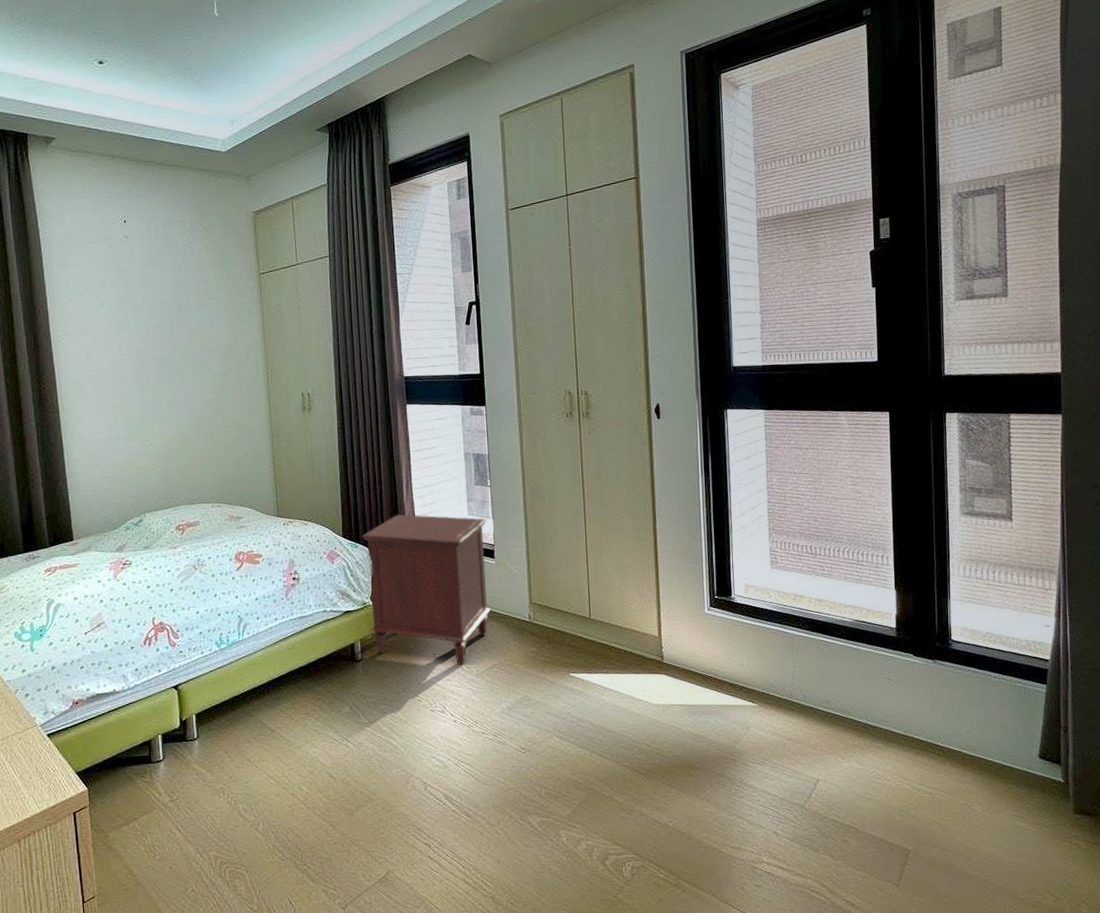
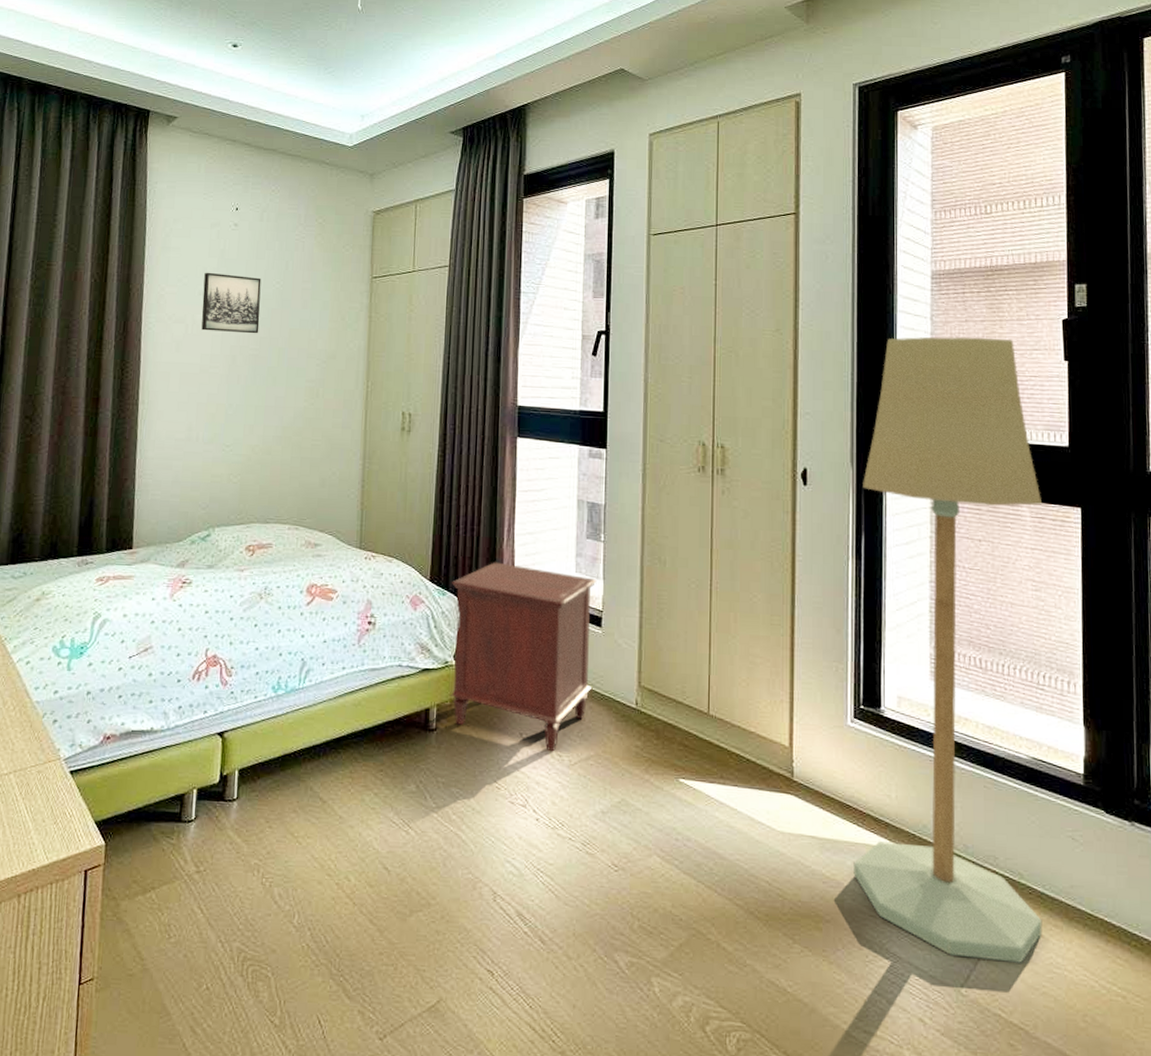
wall art: none [103,283,161,339] -> present [201,272,261,334]
floor lamp: none [707,273,867,782] -> present [852,337,1043,964]

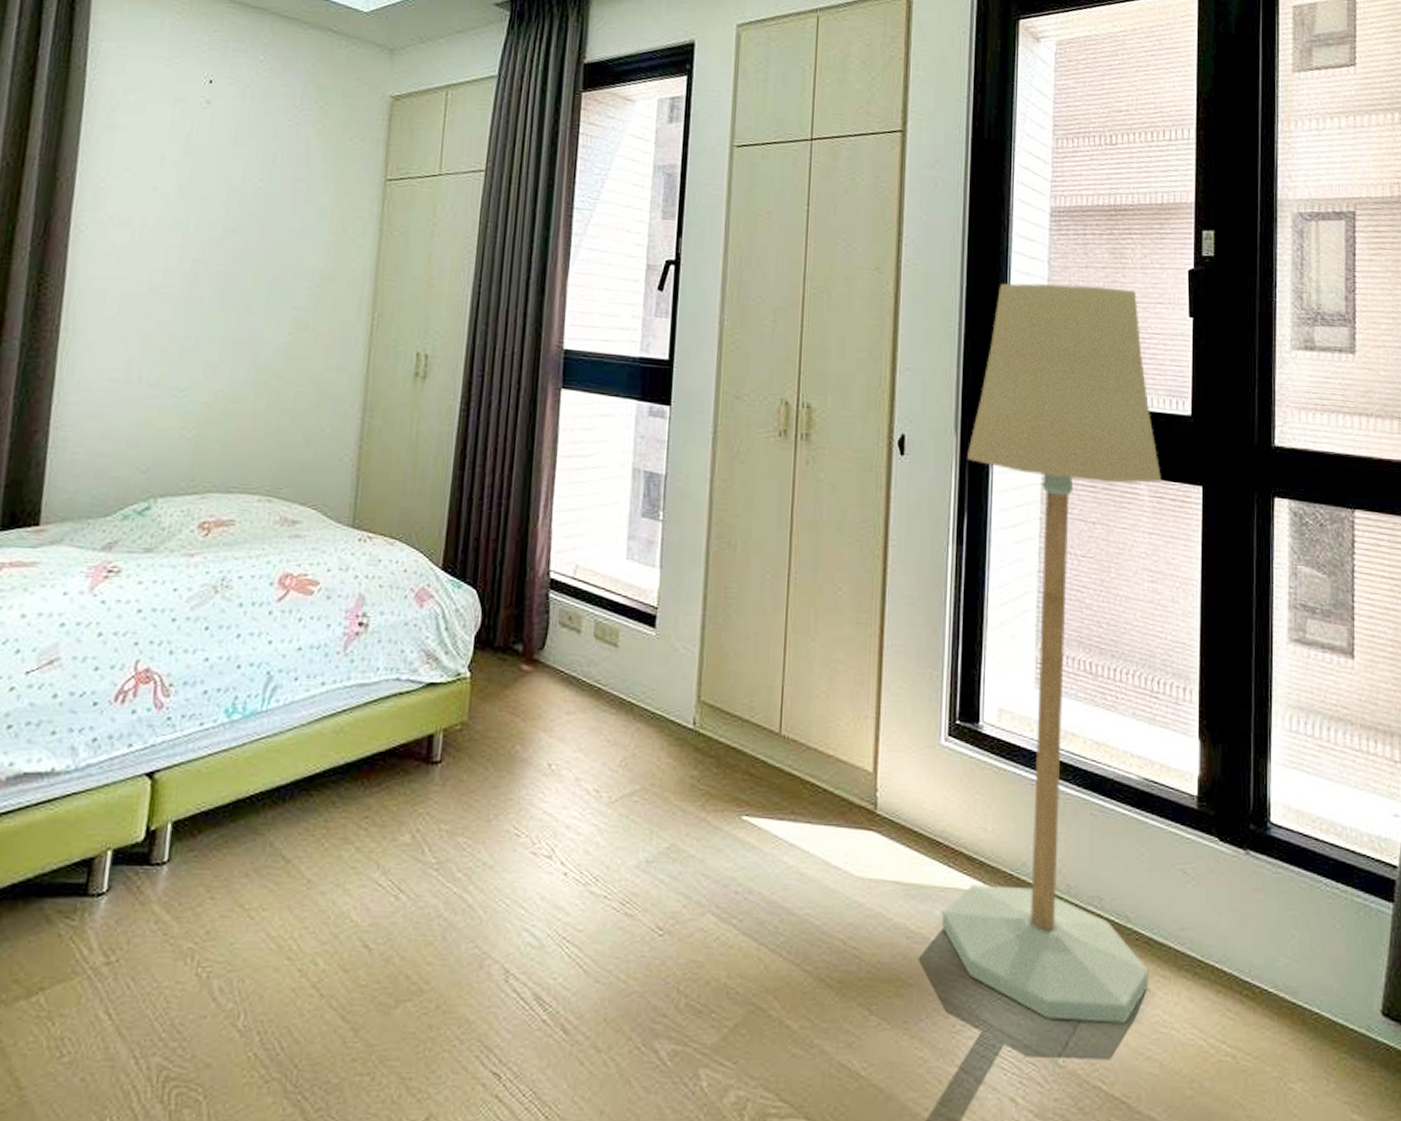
wall art: present [201,272,261,334] -> none [153,161,239,245]
nightstand: present [449,562,597,752] -> none [460,546,652,787]

